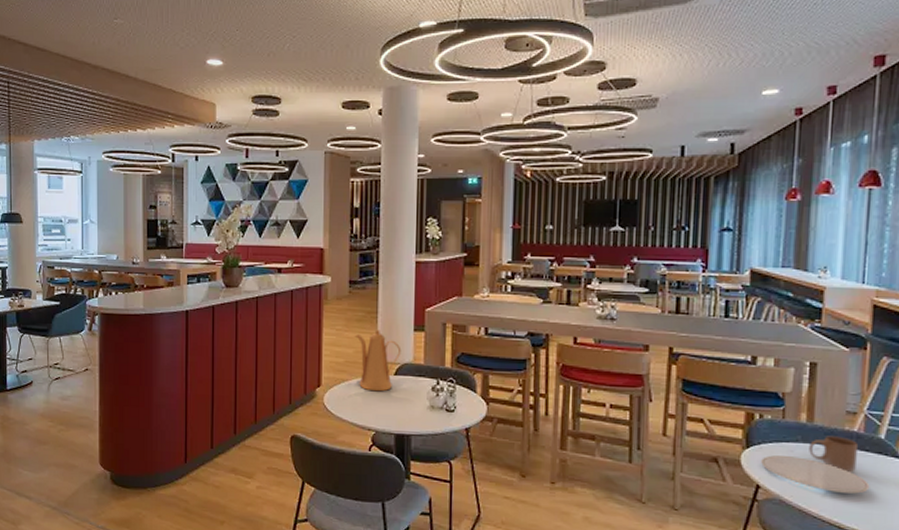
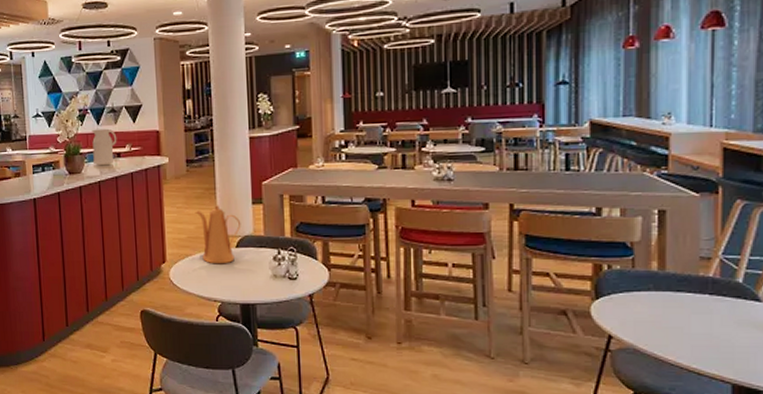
water jug: none [252,242,279,284] -> present [91,128,117,169]
plate: present [761,455,870,494] -> none [612,305,730,339]
cup: present [809,436,859,474] -> none [662,282,715,319]

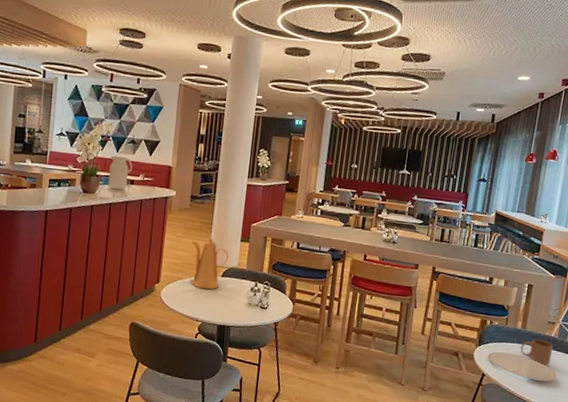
plate: none [612,305,730,339] -> present [487,352,558,382]
cup: none [662,282,715,319] -> present [520,339,554,367]

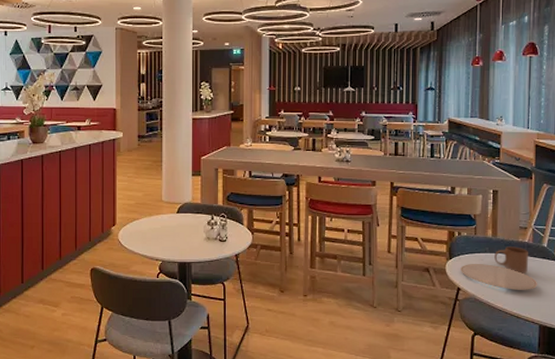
water jug: present [107,155,133,193] -> none [56,104,78,140]
coffee pot: present [191,238,229,290] -> none [143,176,182,228]

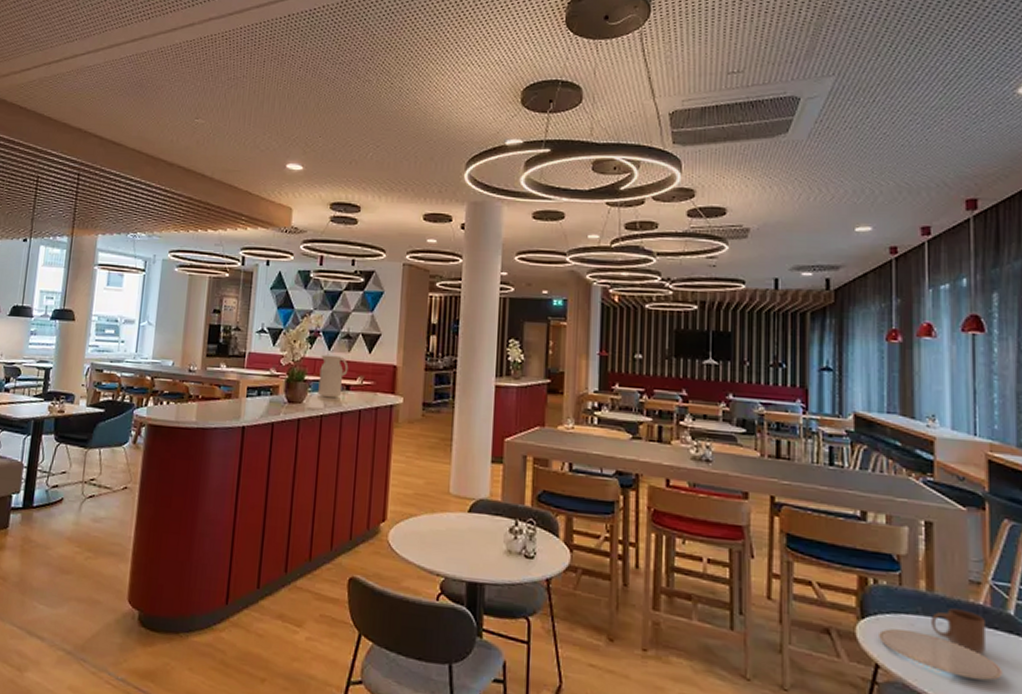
water jug: none [56,104,78,140] -> present [317,354,349,402]

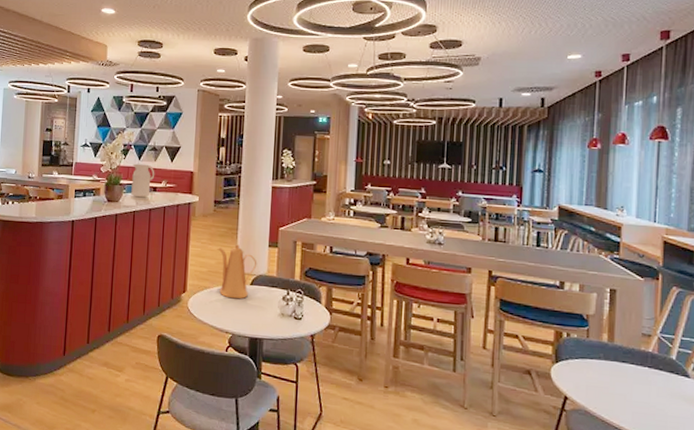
coffee pot: none [425,459,477,531] -> present [217,244,257,299]
plate: present [879,628,1003,681] -> none [569,370,664,408]
cup: present [931,608,987,656] -> none [610,354,654,390]

